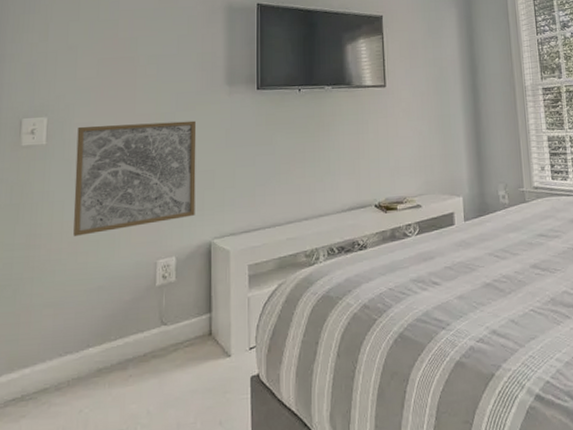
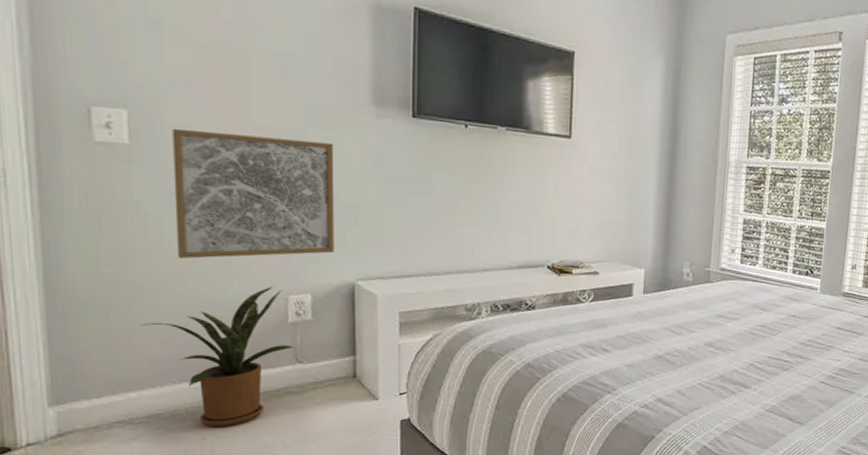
house plant: none [39,254,162,399] -> present [140,287,296,427]

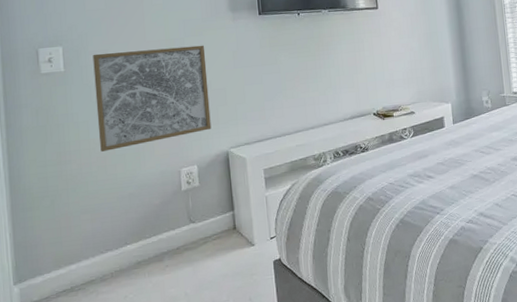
house plant: present [140,287,296,427] -> none [76,164,189,286]

